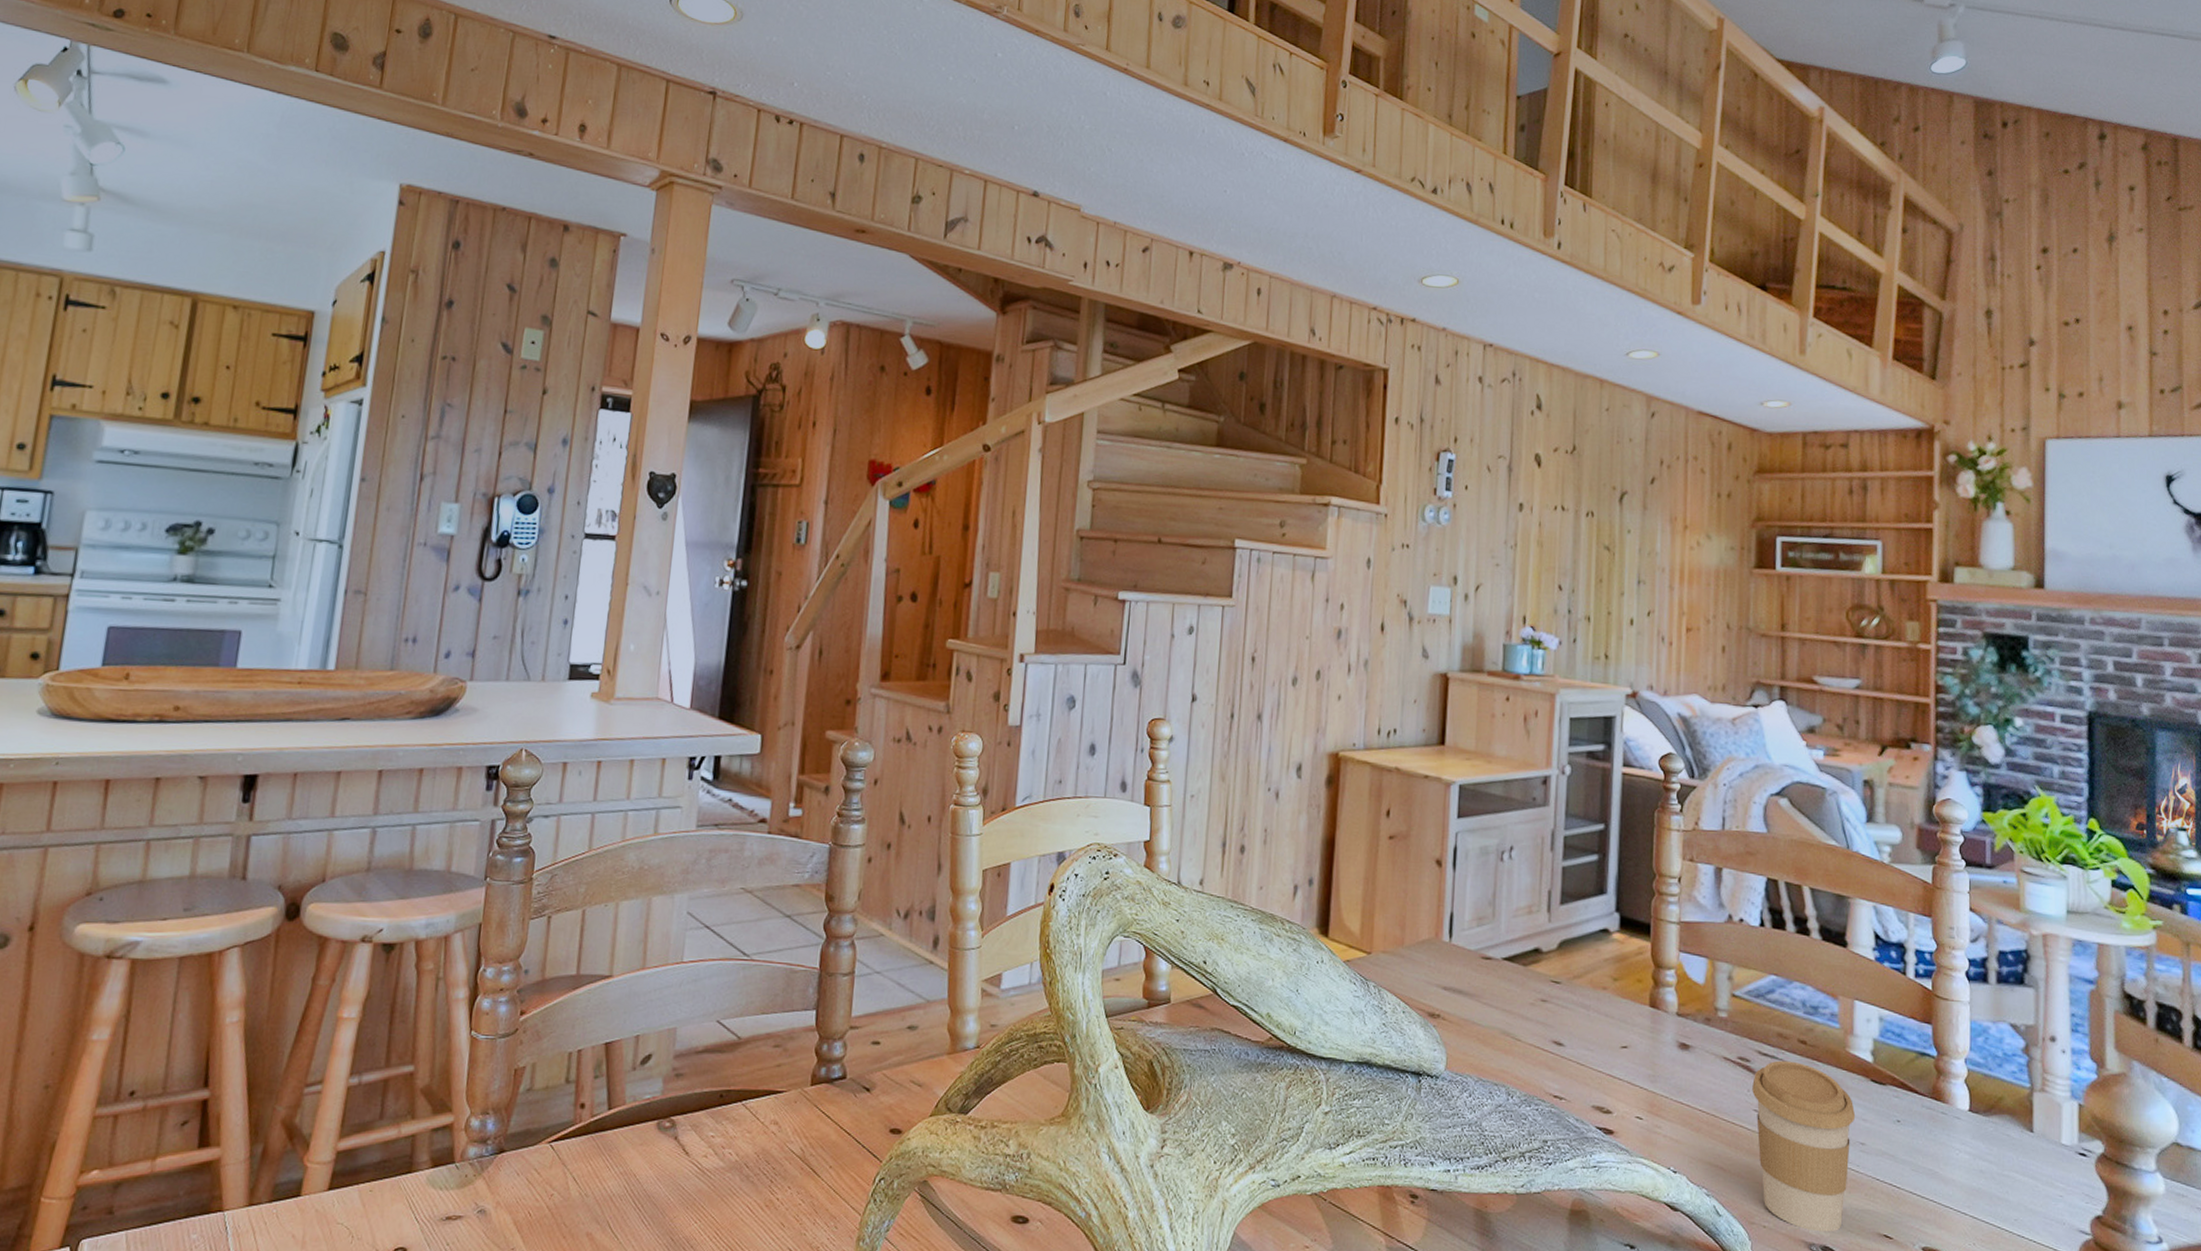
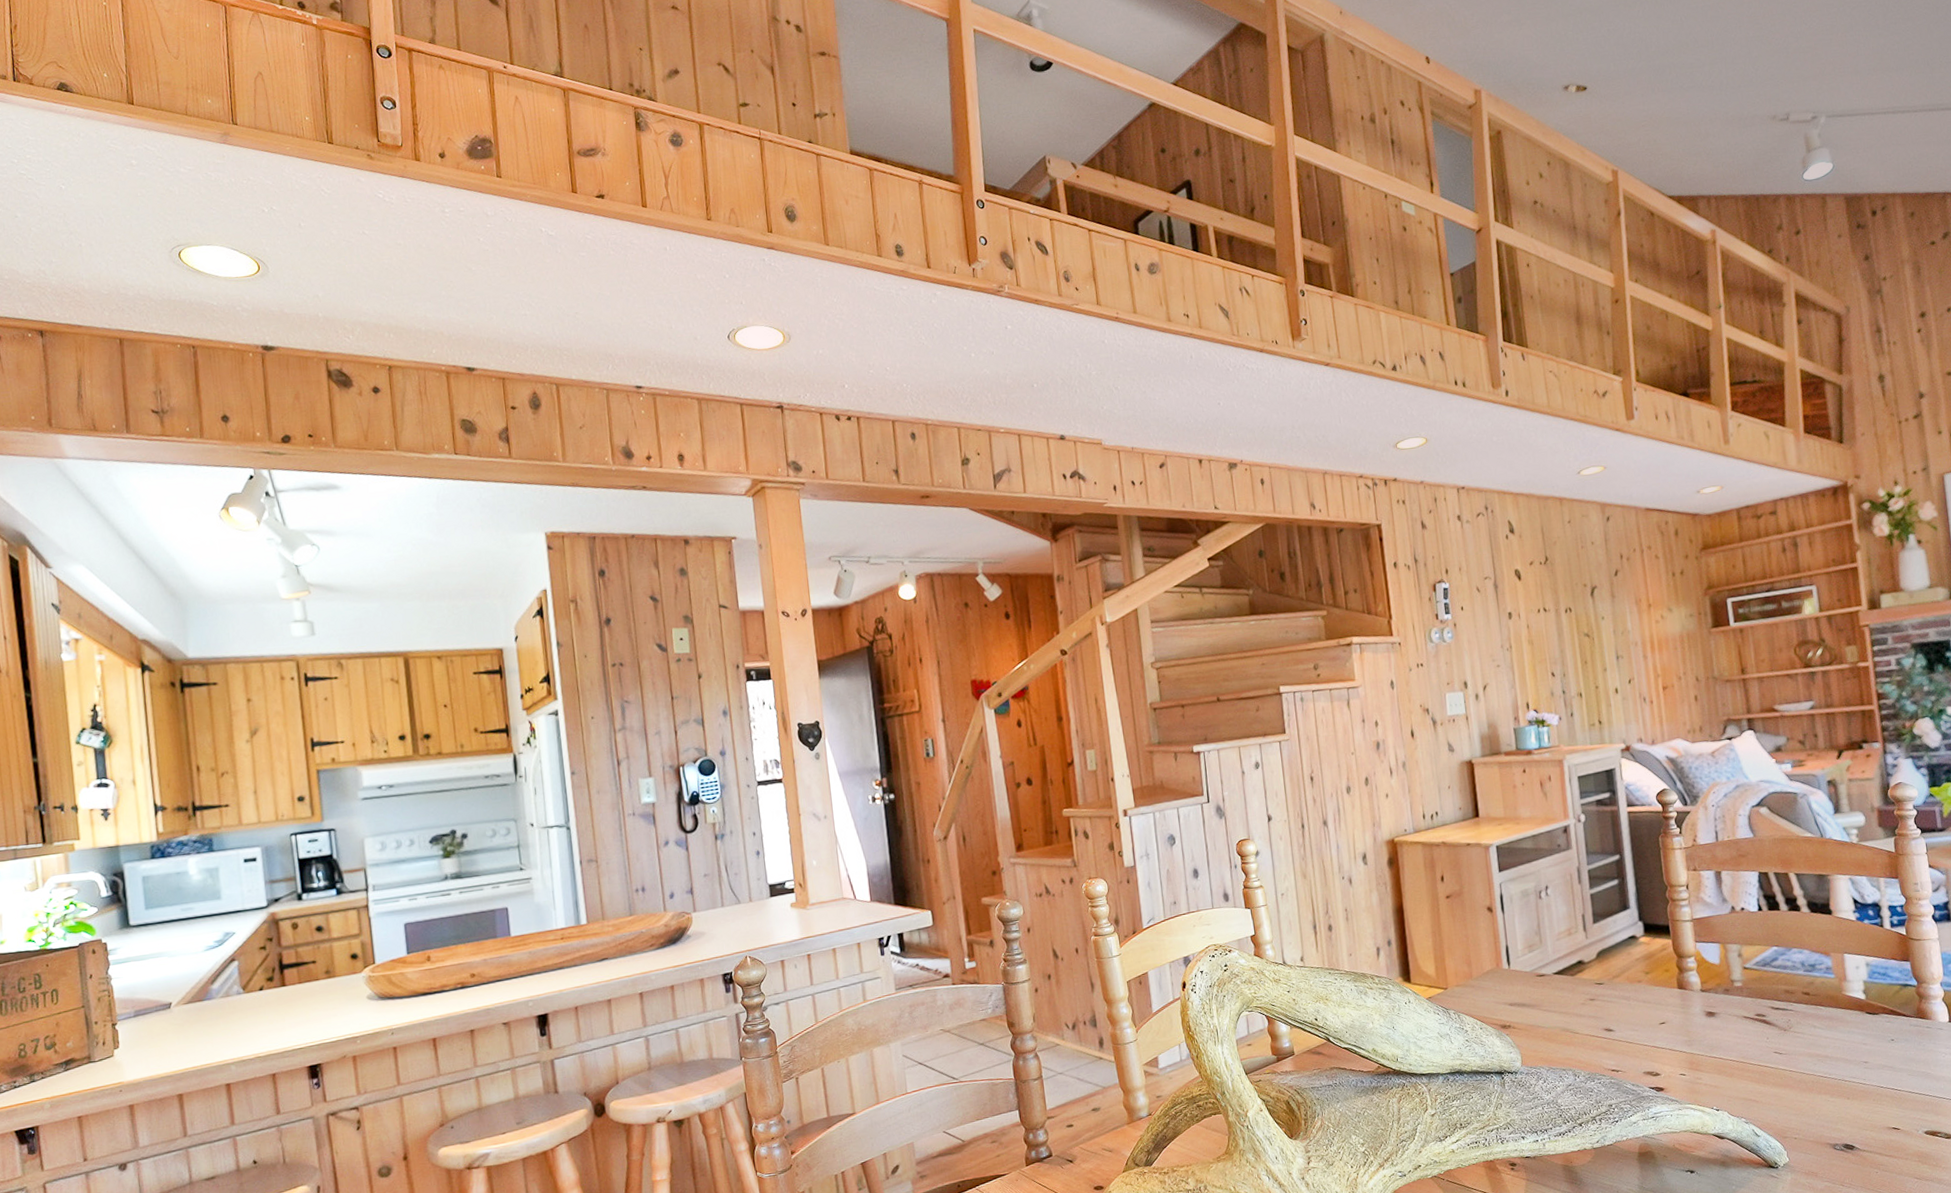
coffee cup: present [1752,1060,1856,1232] -> none [1770,1009,1858,1135]

